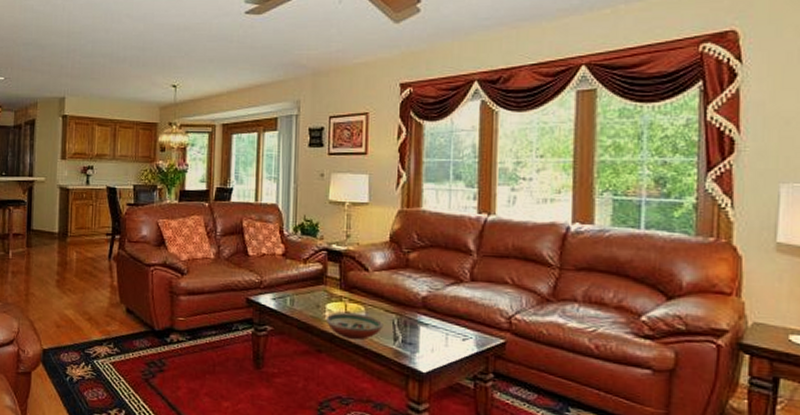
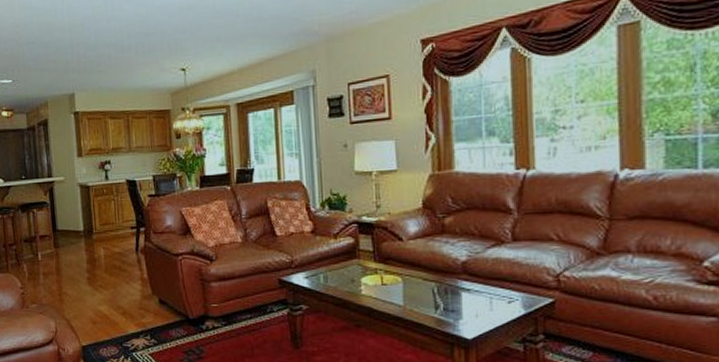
decorative bowl: present [325,312,384,340] -> none [362,284,423,312]

